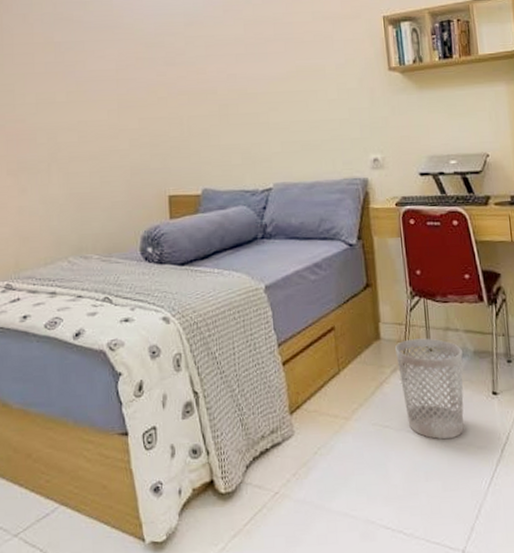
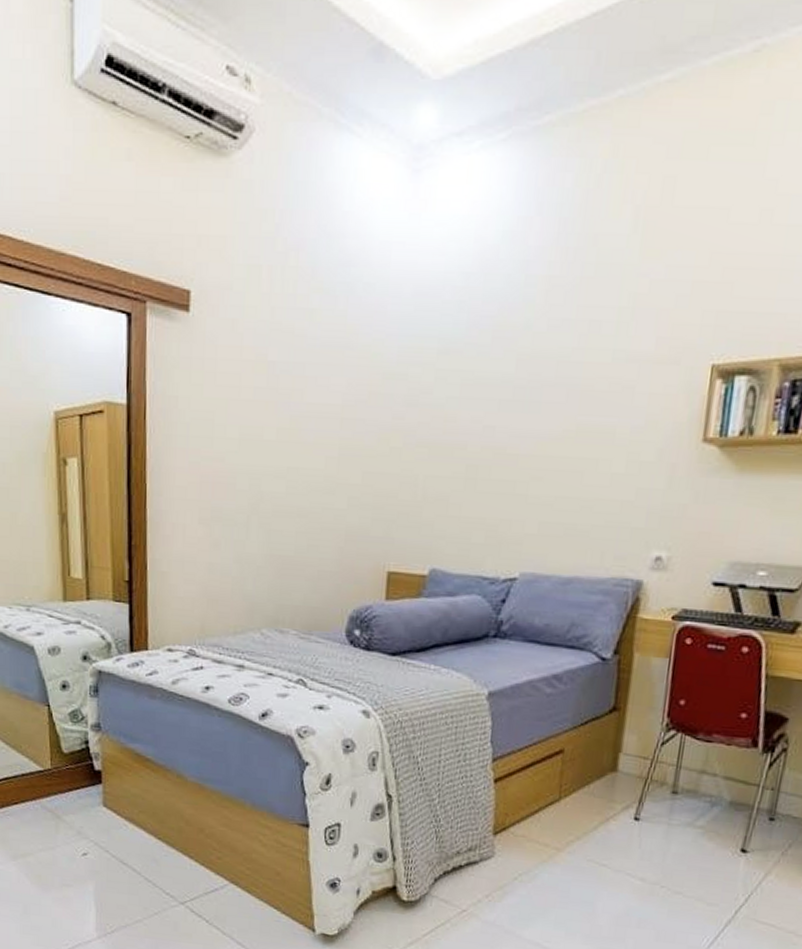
wastebasket: present [395,338,464,440] -> none [630,776,716,890]

